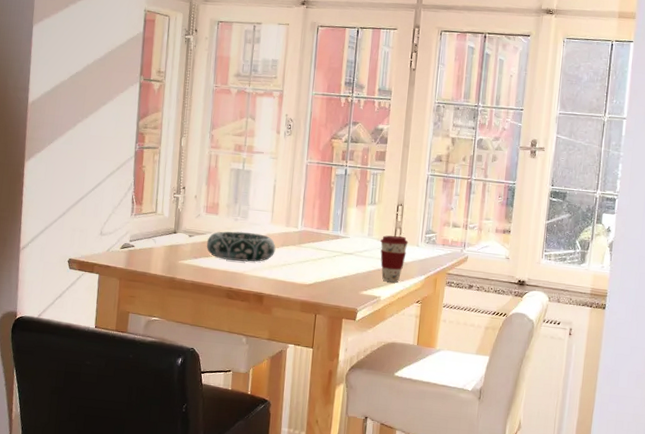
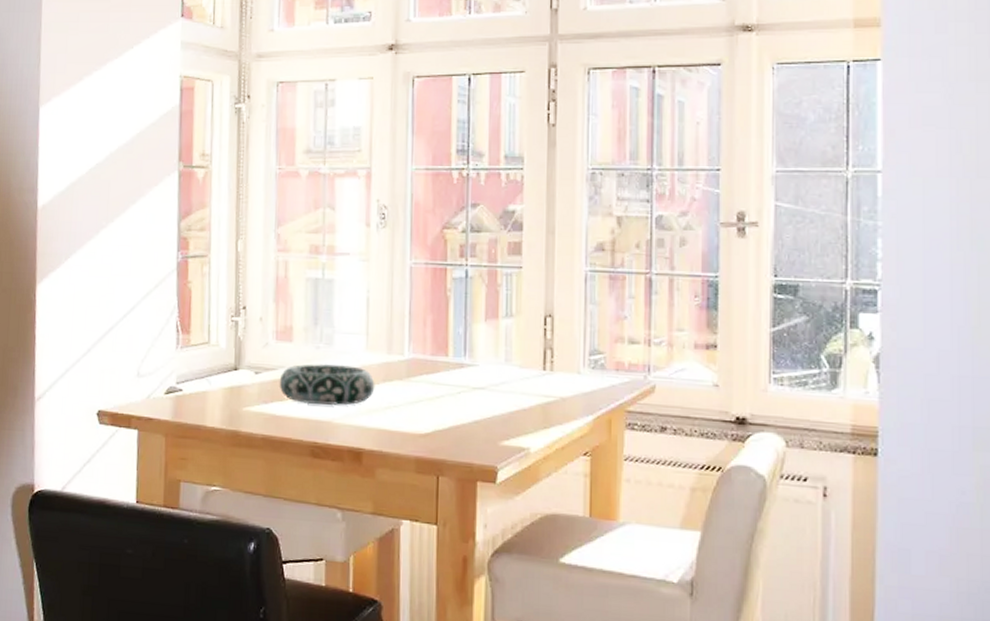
coffee cup: present [380,235,409,283] -> none [524,359,565,427]

